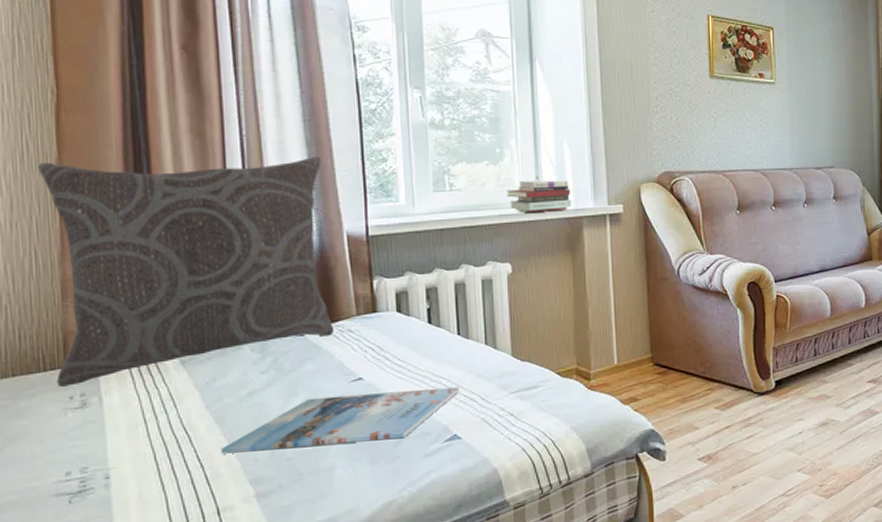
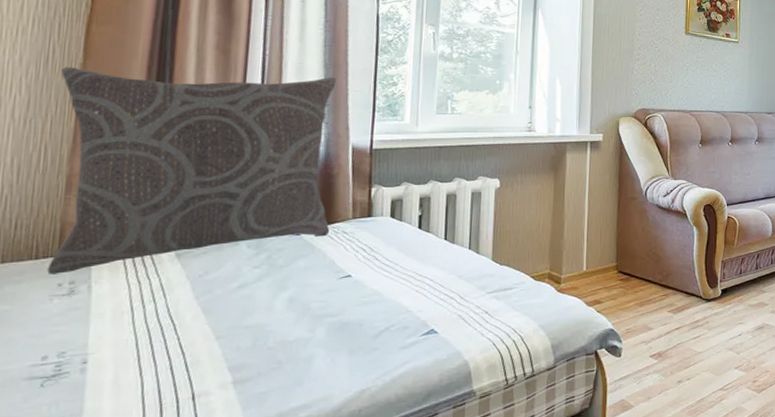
magazine: present [221,387,459,454] -> none [204,286,441,342]
books: present [507,179,572,213] -> none [502,108,559,137]

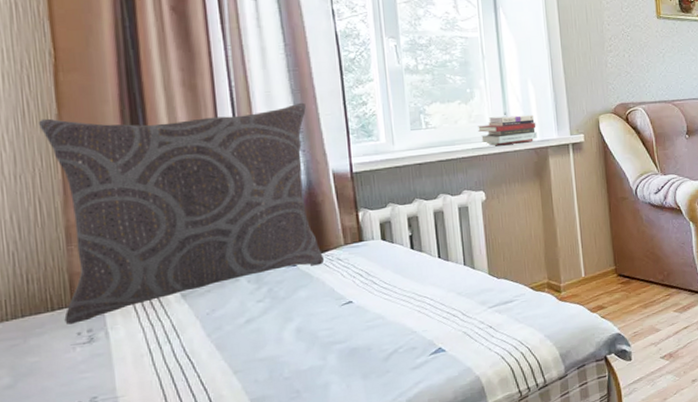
books: none [502,108,559,137] -> present [478,114,537,145]

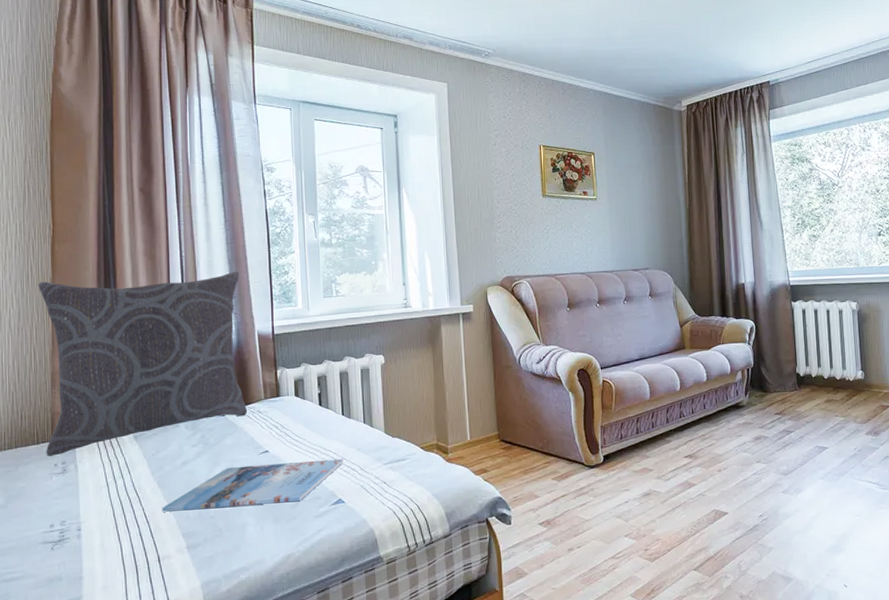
magazine: none [222,304,442,378] -> present [162,458,343,512]
books: present [478,114,537,145] -> none [380,285,432,313]

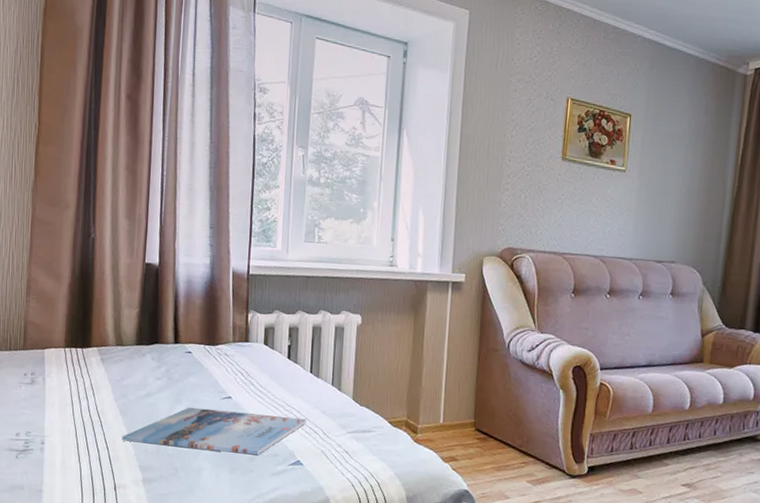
pillow: present [38,271,248,456] -> none [17,183,220,365]

